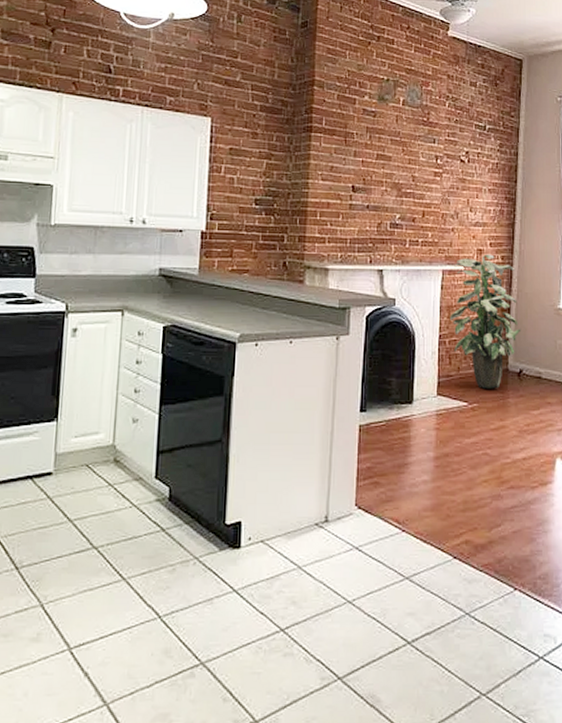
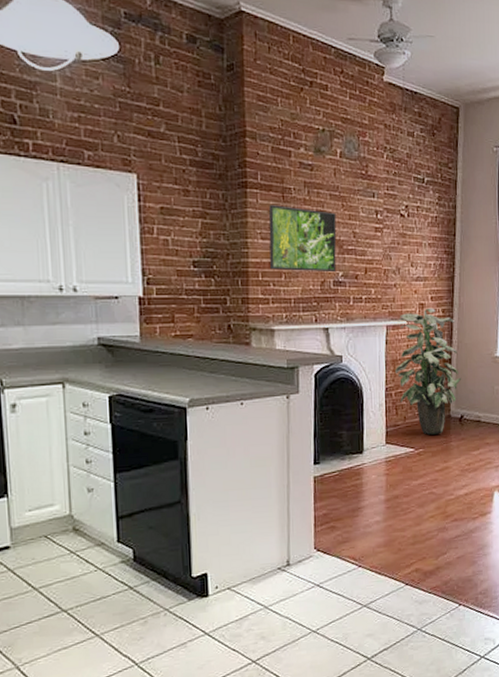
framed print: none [327,148,396,215] -> present [268,205,337,273]

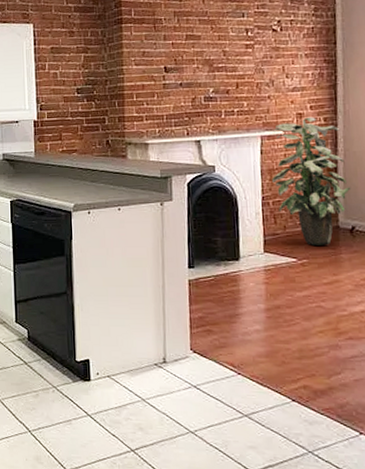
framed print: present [268,205,337,273] -> none [141,34,207,91]

